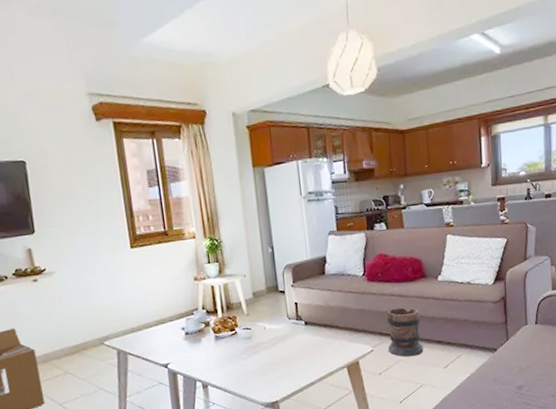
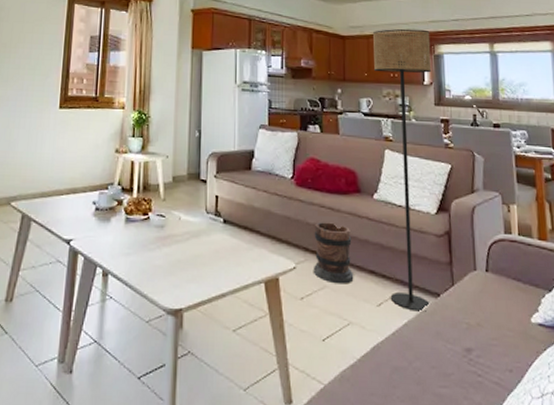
floor lamp: none [432,111,490,367] -> present [373,28,432,312]

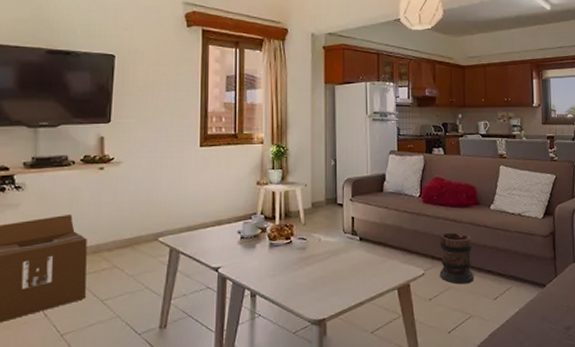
floor lamp: present [373,28,432,312] -> none [489,57,540,301]

